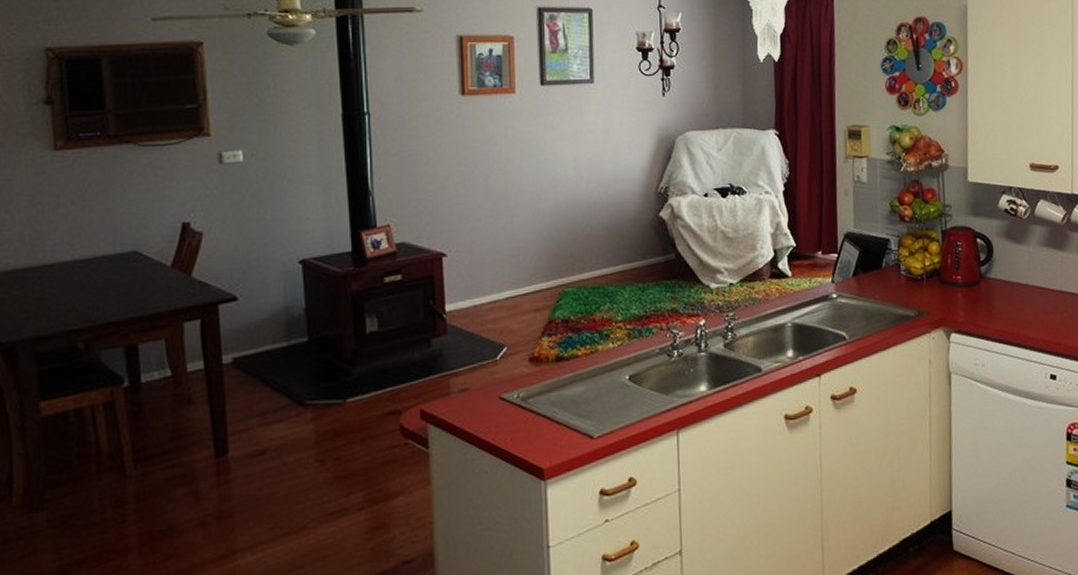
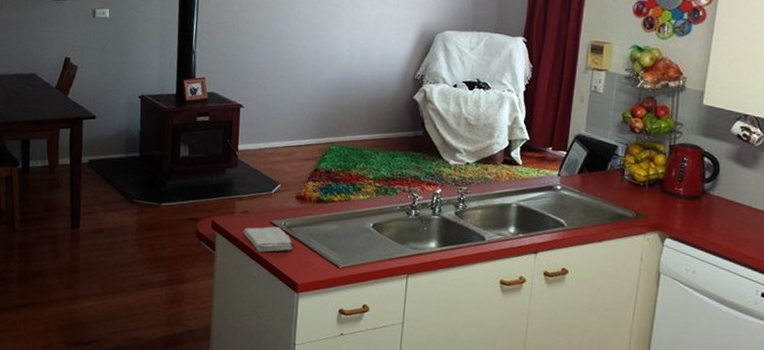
washcloth: none [465,402,532,438] -> present [243,226,293,252]

